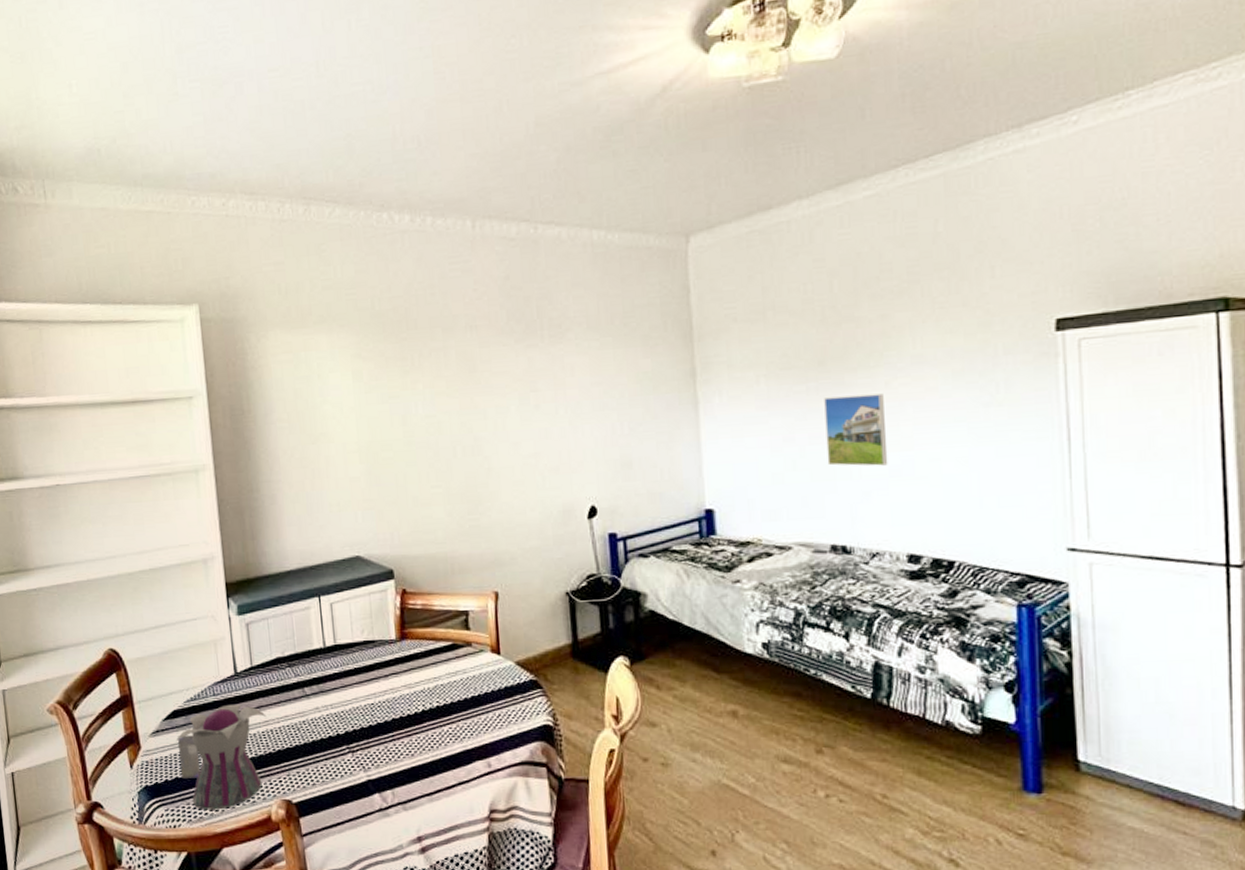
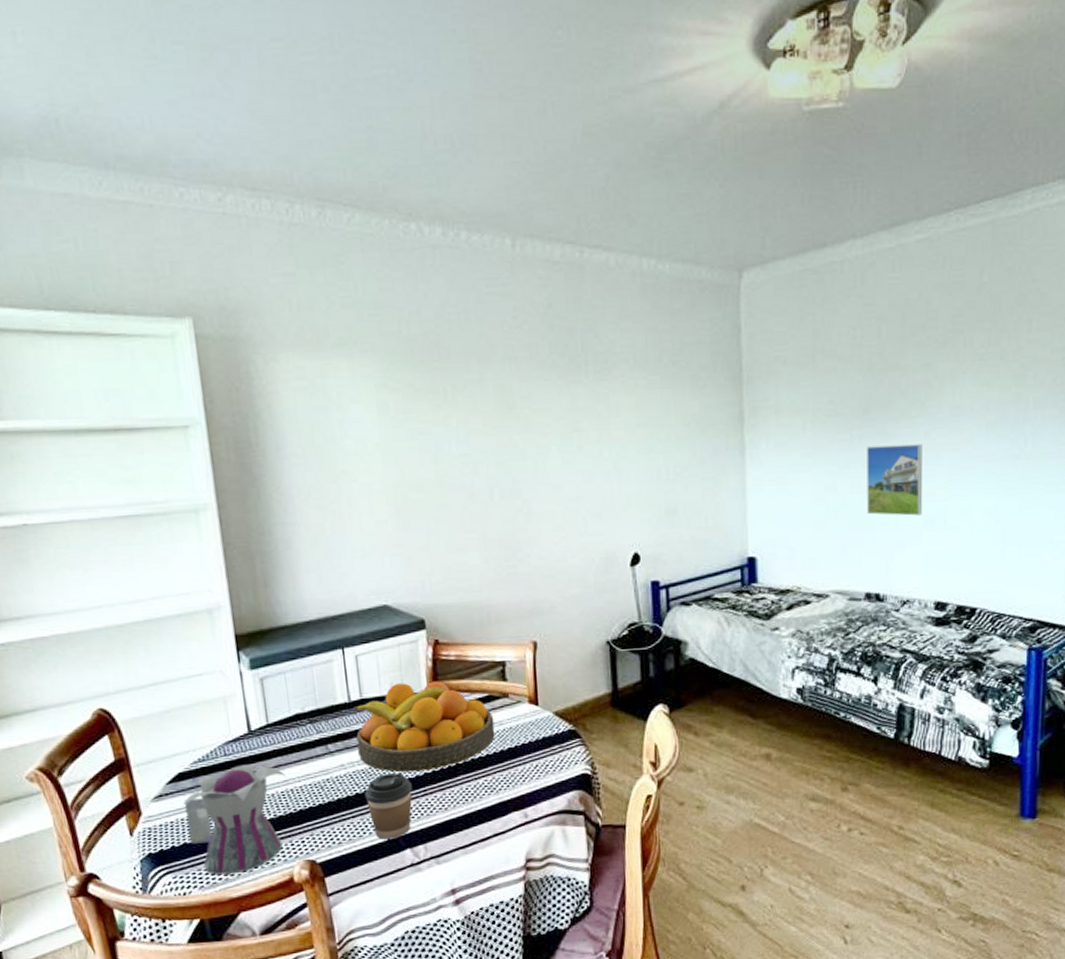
fruit bowl: none [328,629,459,717] -> present [353,681,495,773]
coffee cup: none [337,717,381,783] -> present [364,773,412,840]

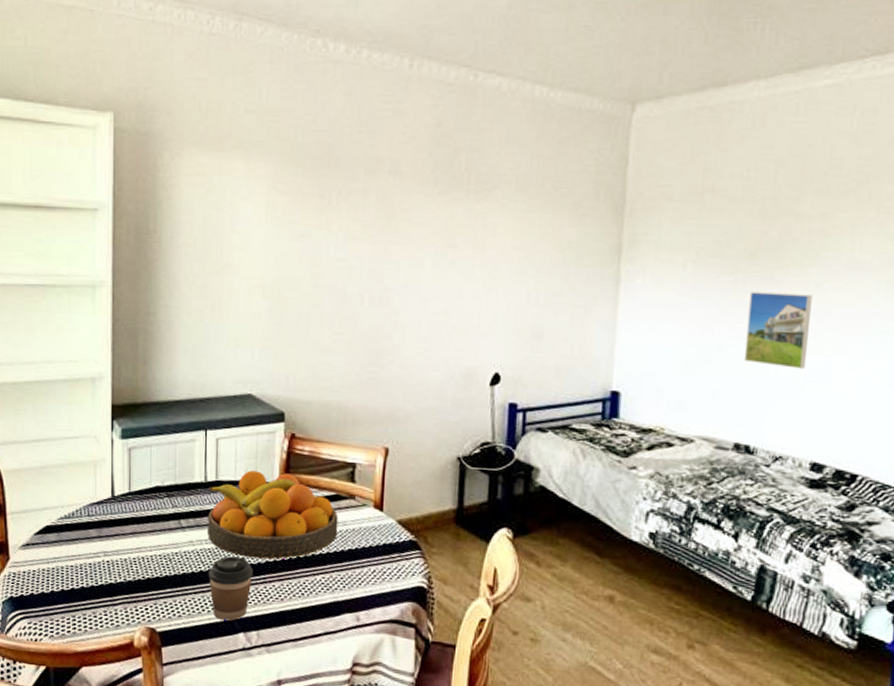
teapot: present [182,763,286,875] -> none [45,526,139,630]

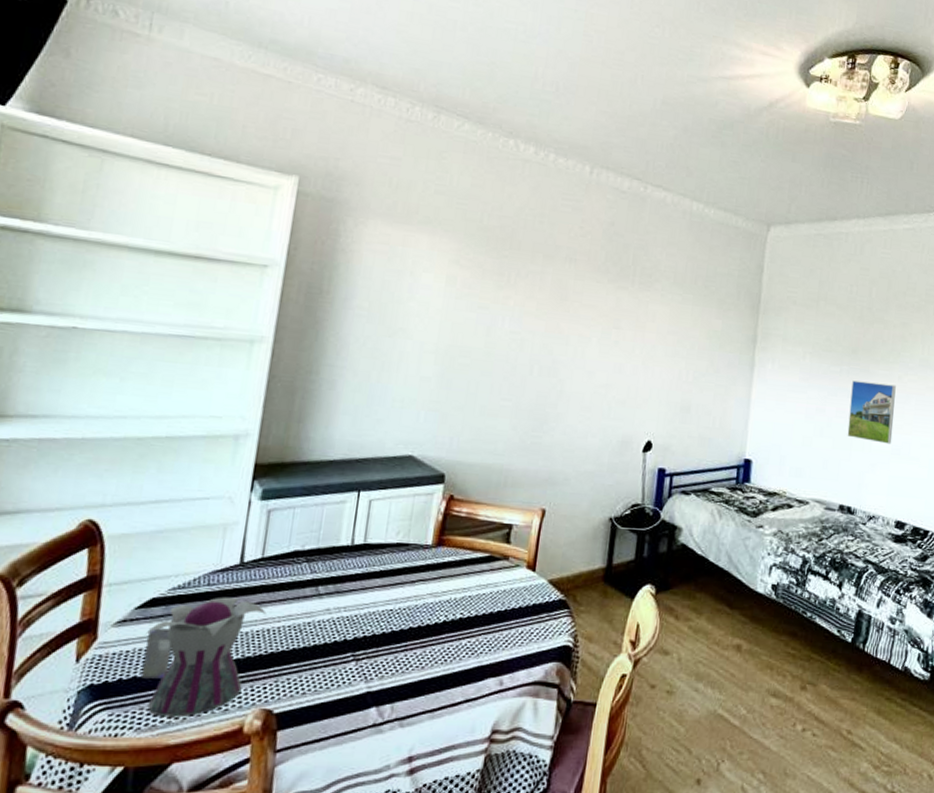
teapot: none [45,526,139,630] -> present [142,597,267,718]
fruit bowl: present [207,470,338,560] -> none [347,532,490,626]
coffee cup: present [208,556,253,621] -> none [342,623,394,695]

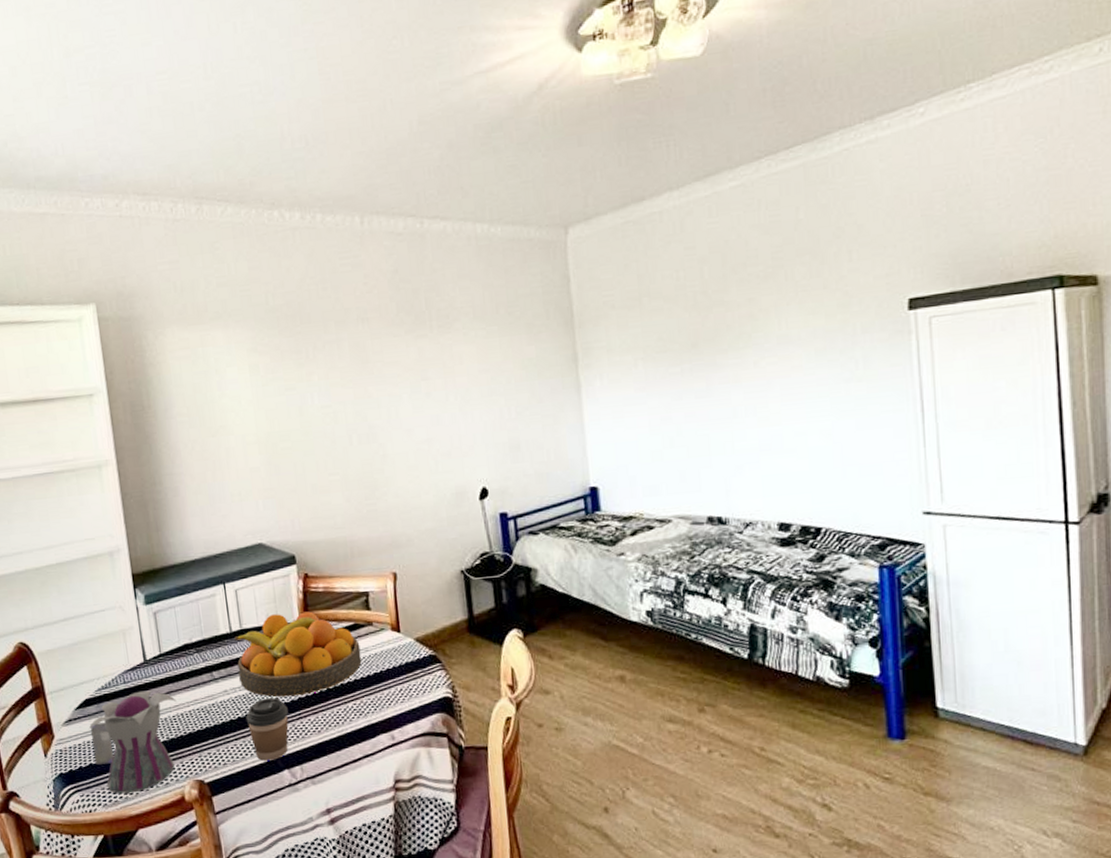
coffee cup: none [342,623,394,695] -> present [245,697,289,761]
fruit bowl: none [347,532,490,626] -> present [234,611,362,697]
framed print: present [847,380,896,444] -> none [698,373,759,442]

